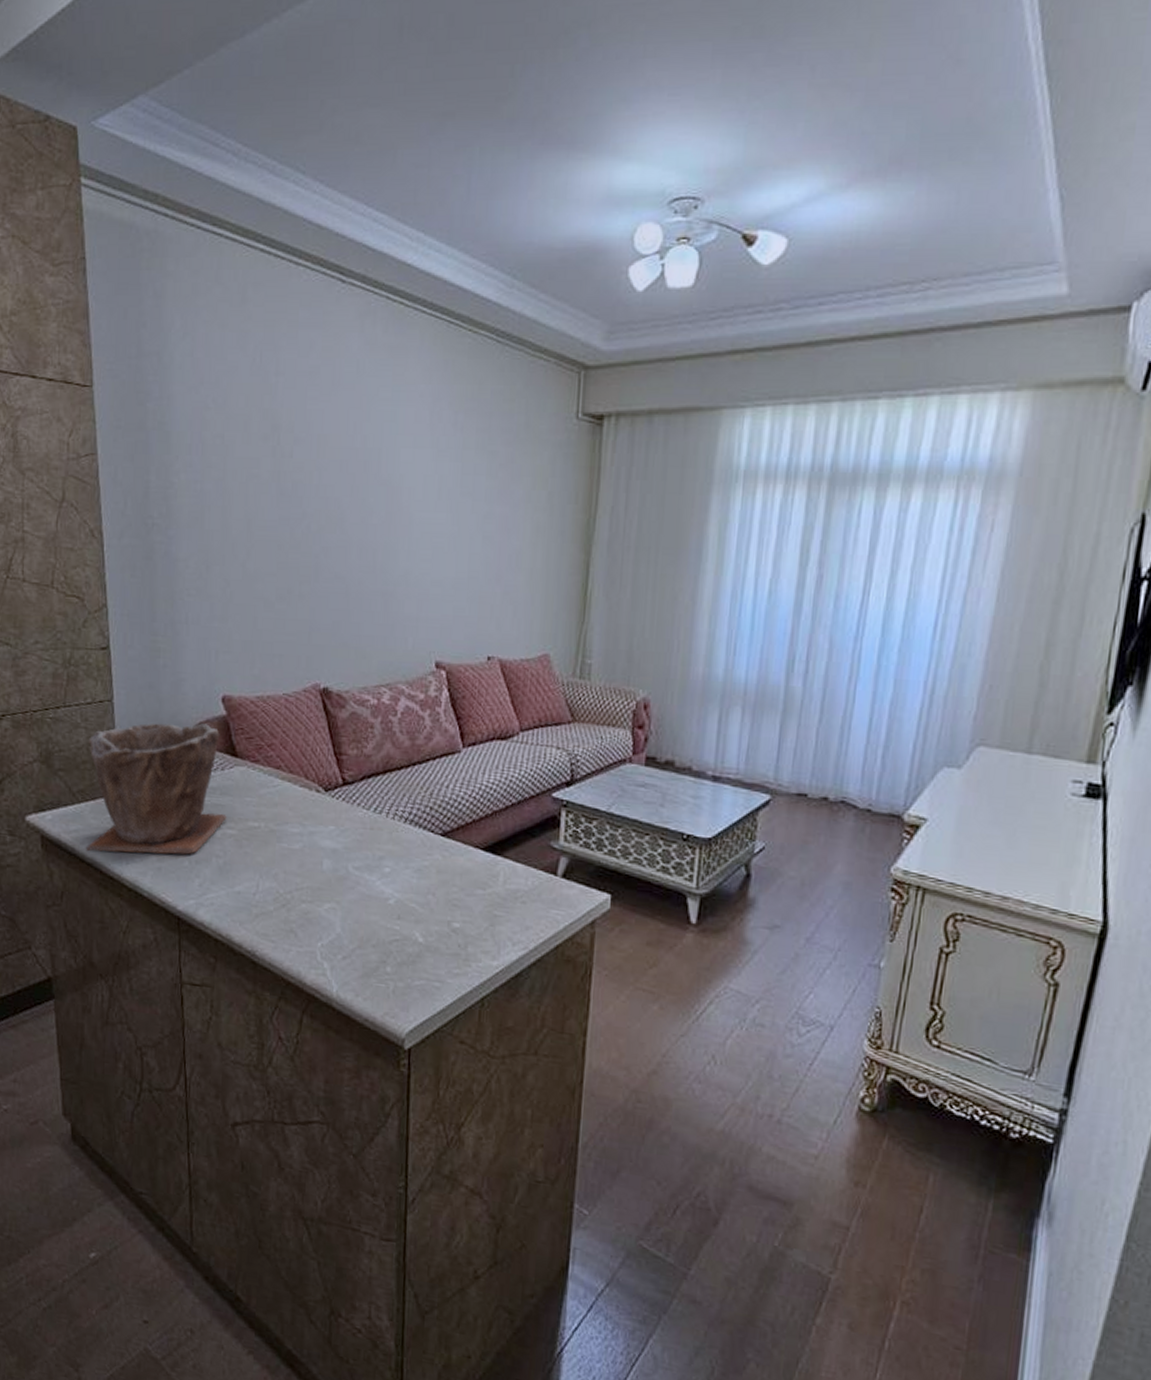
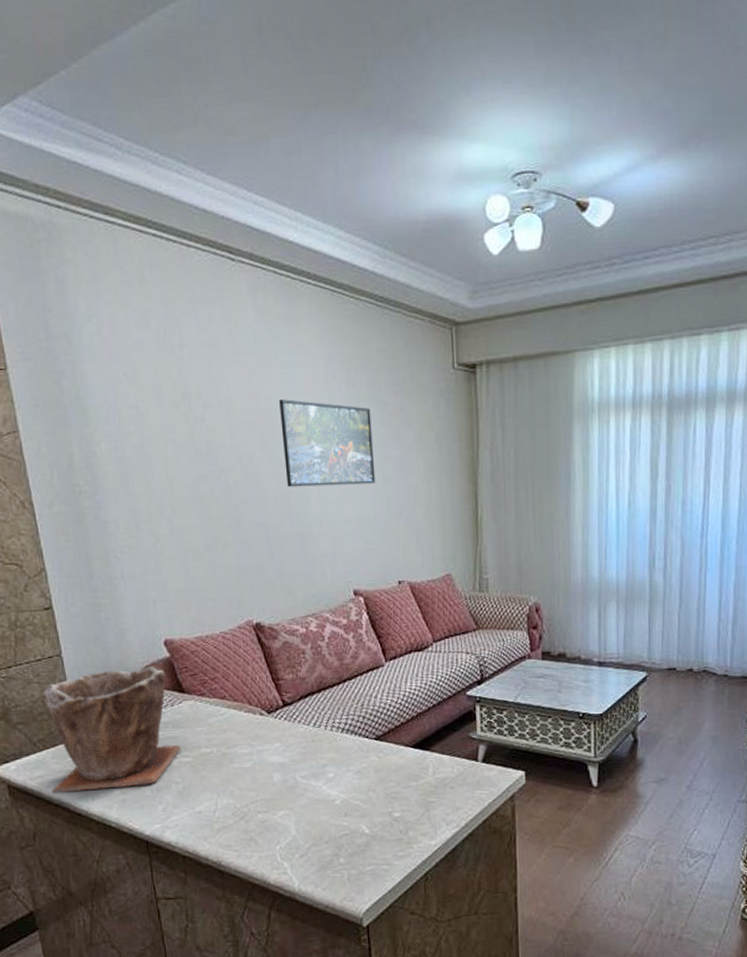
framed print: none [374,440,477,543] -> present [278,399,376,488]

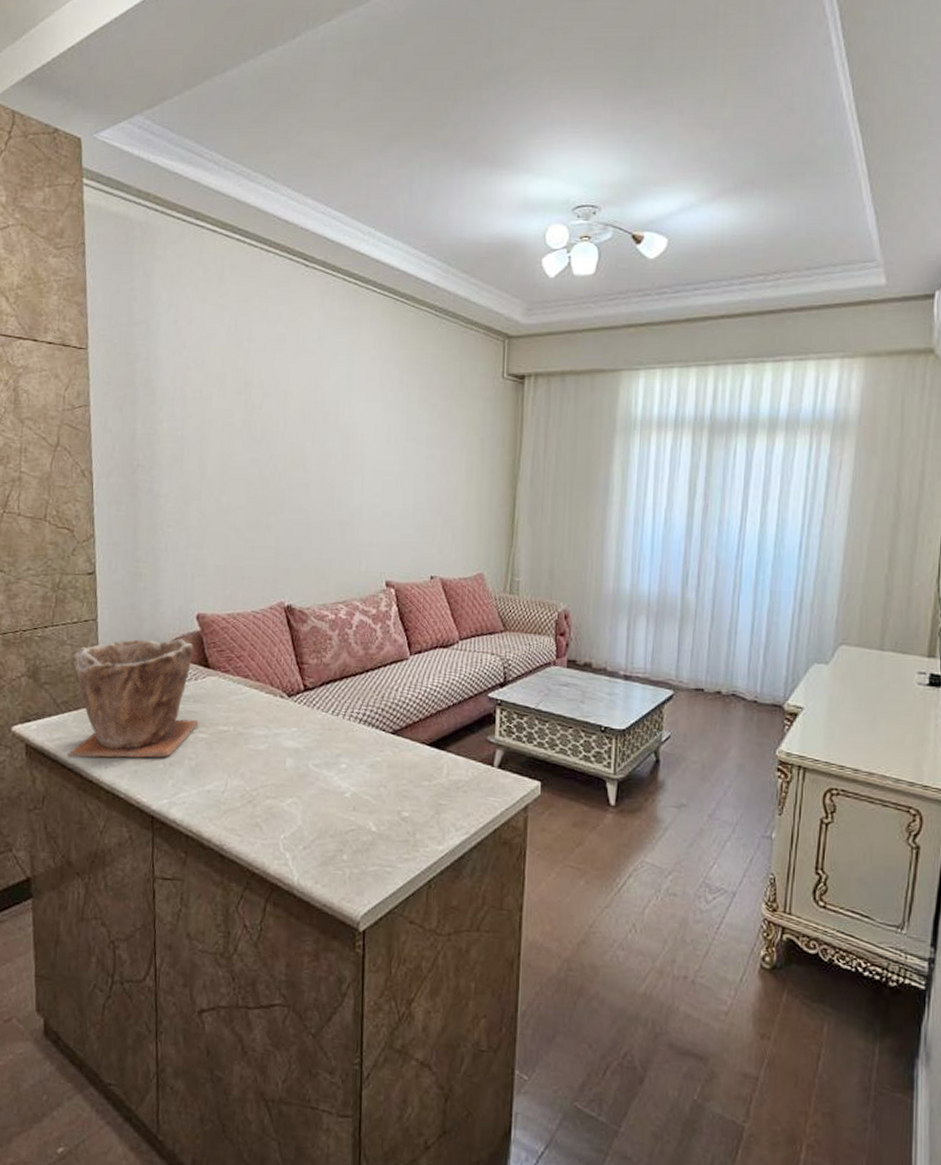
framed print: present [278,399,376,488] -> none [332,395,420,480]

